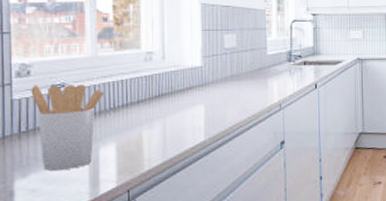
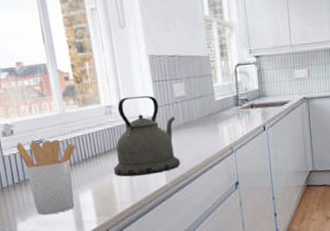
kettle: none [145,44,223,130] -> present [113,96,180,177]

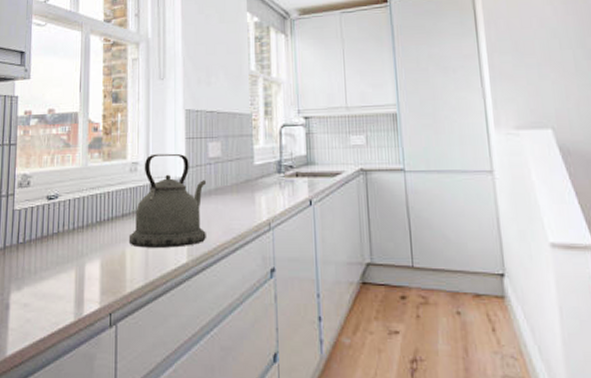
utensil holder: present [16,139,76,216] -> none [29,195,92,286]

